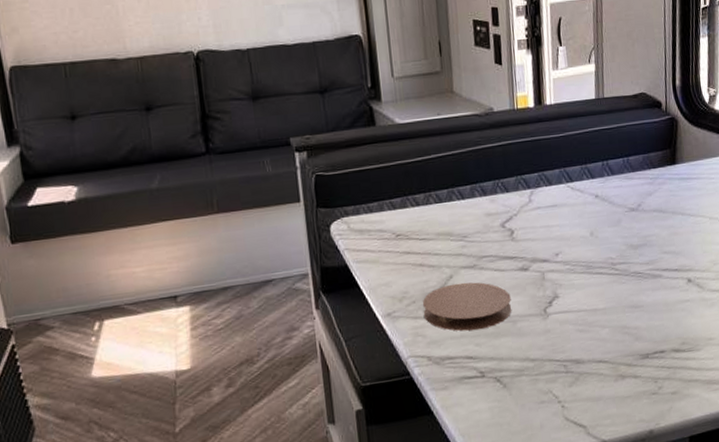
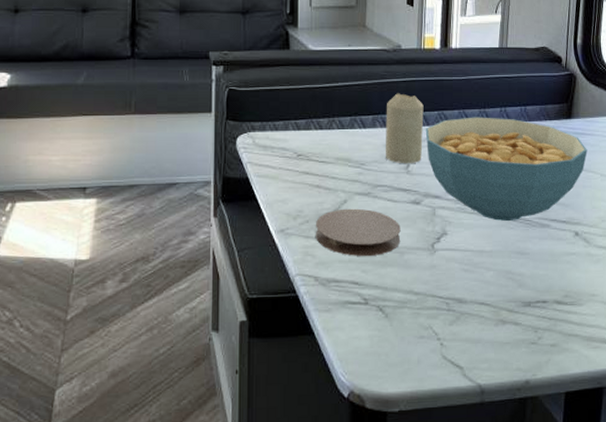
candle: none [484,158,526,232] -> present [385,93,424,164]
cereal bowl: none [526,171,695,277] -> present [425,117,587,222]

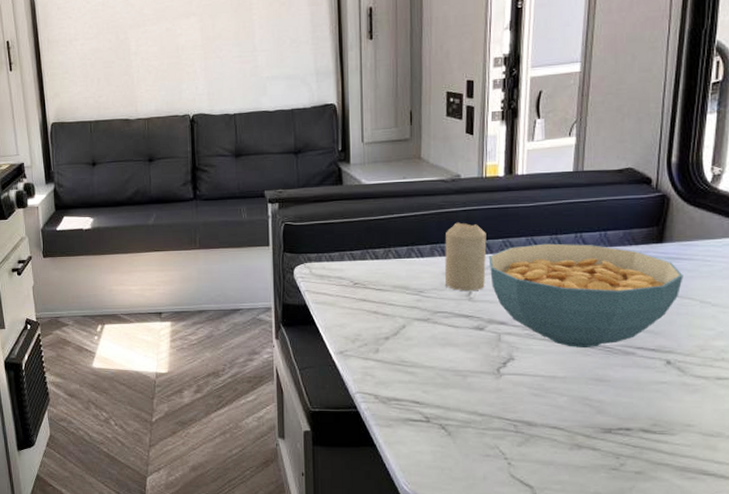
coaster: present [315,208,401,256] -> none [373,333,463,378]

